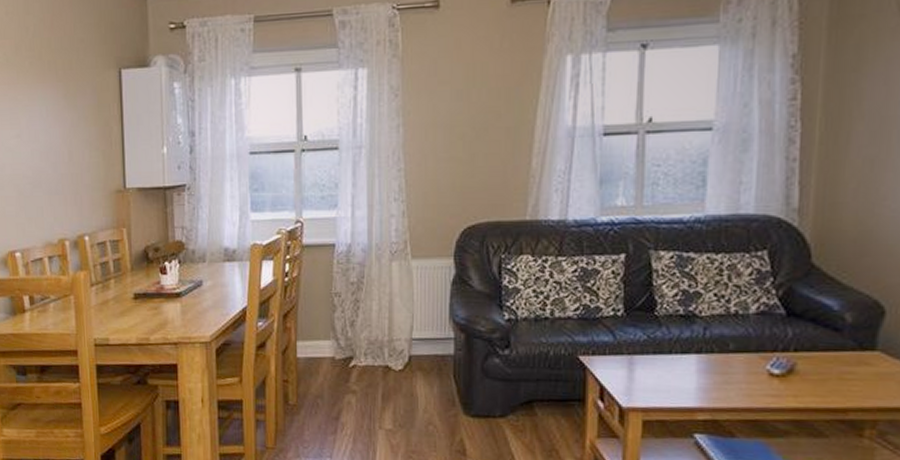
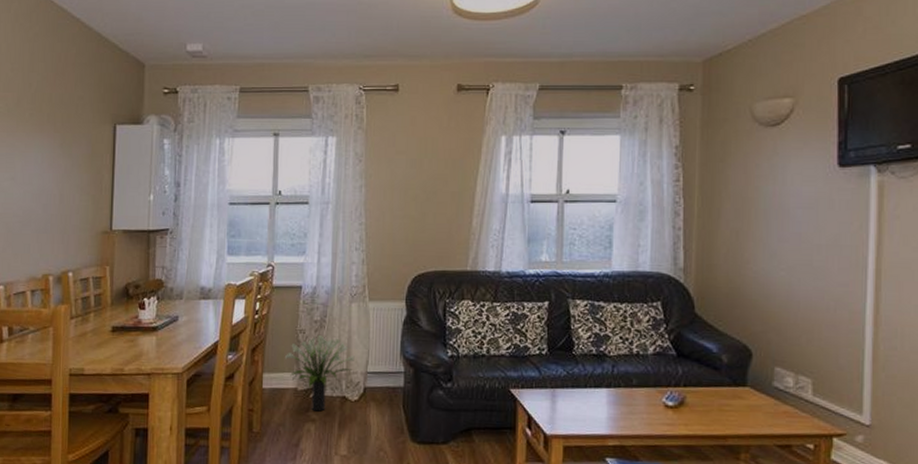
potted plant: none [320,297,397,382] -> present [285,334,355,412]

